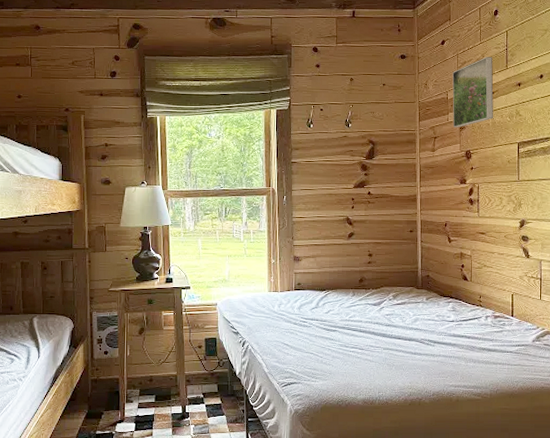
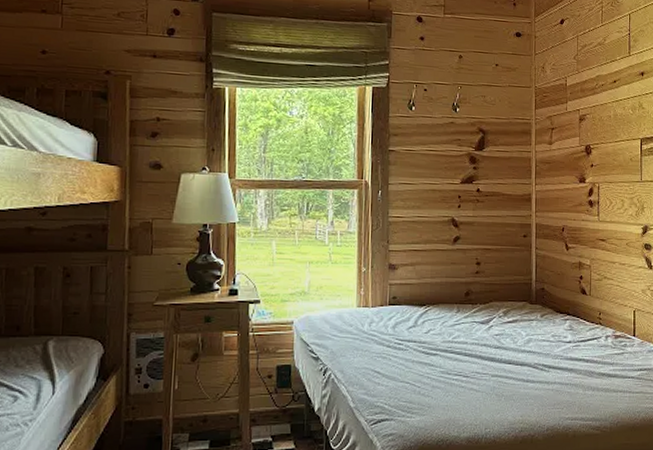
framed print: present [452,57,494,128] -> none [571,41,616,119]

